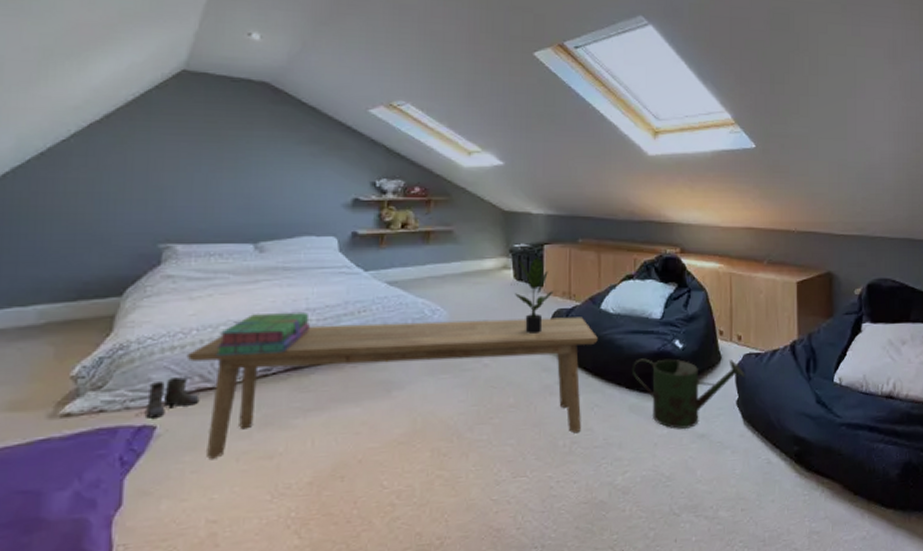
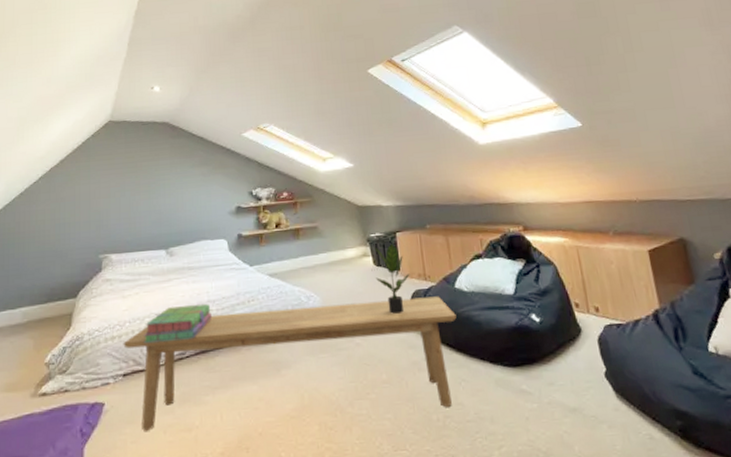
boots: present [144,377,200,418] -> none [96,361,134,397]
watering can: present [631,358,745,430] -> none [492,331,610,404]

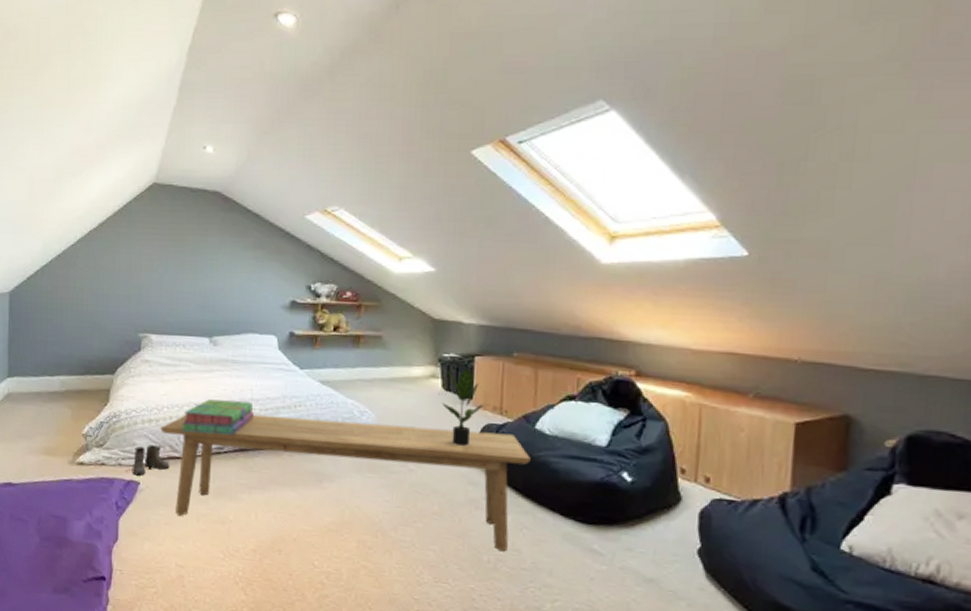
boots: none [96,361,134,397] -> present [132,445,170,476]

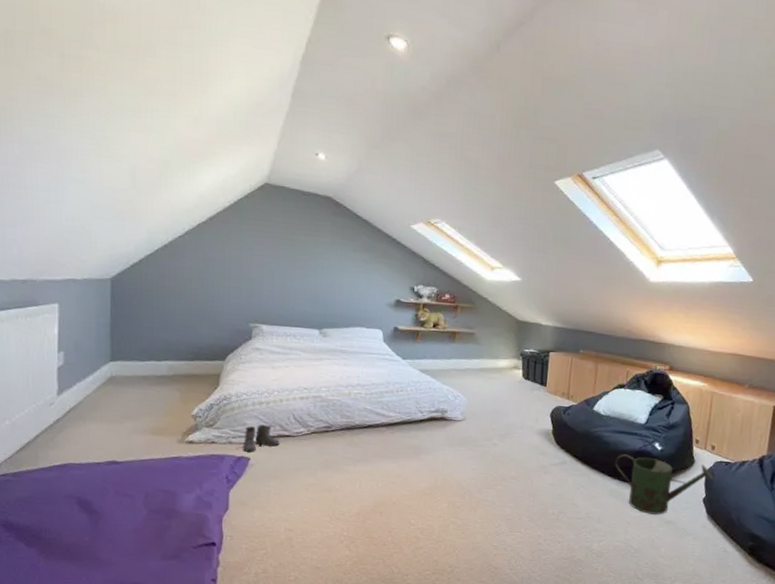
bench: present [160,414,531,552] -> none [270,397,589,506]
stack of books: present [181,399,254,435] -> none [291,384,360,416]
potted plant: present [443,368,484,446] -> none [522,361,555,424]
watering can: none [568,486,712,570] -> present [614,454,714,516]

